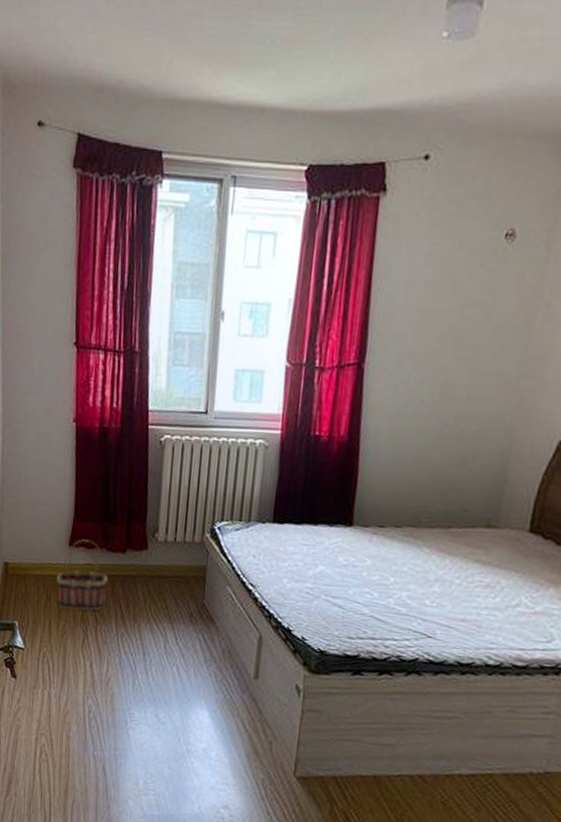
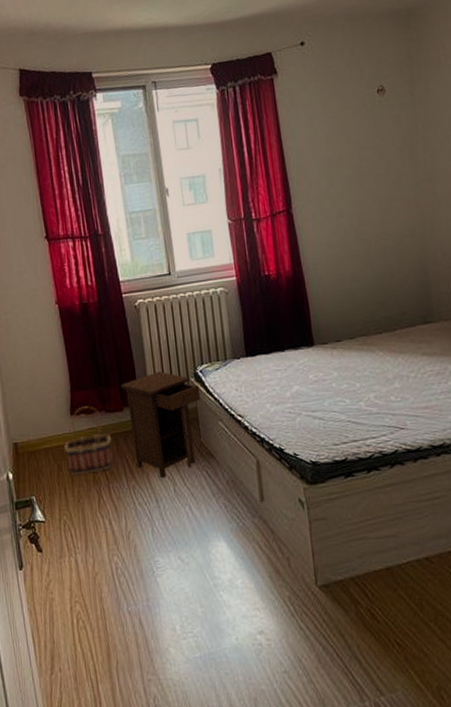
nightstand: none [128,518,214,633] -> present [121,371,201,479]

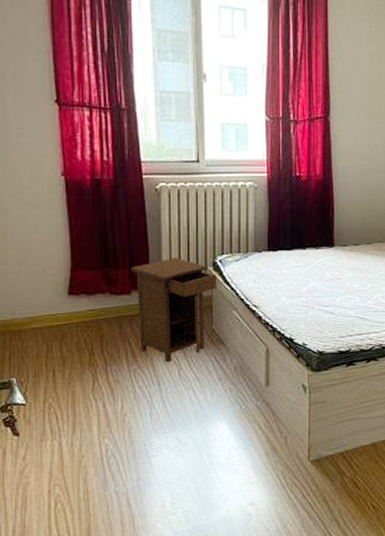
basket: present [64,406,114,475] -> none [57,286,115,357]

